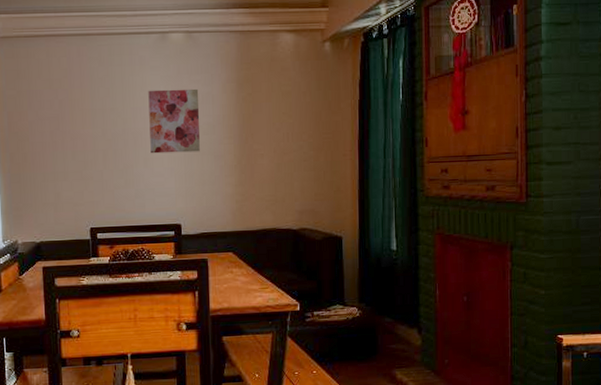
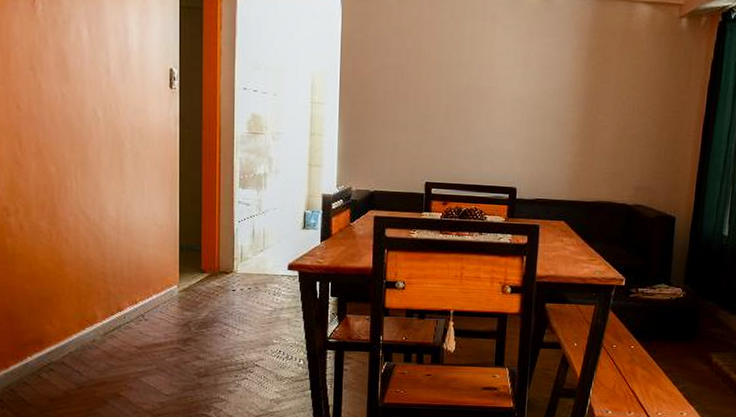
wall art: present [148,88,200,154] -> none [493,48,549,117]

